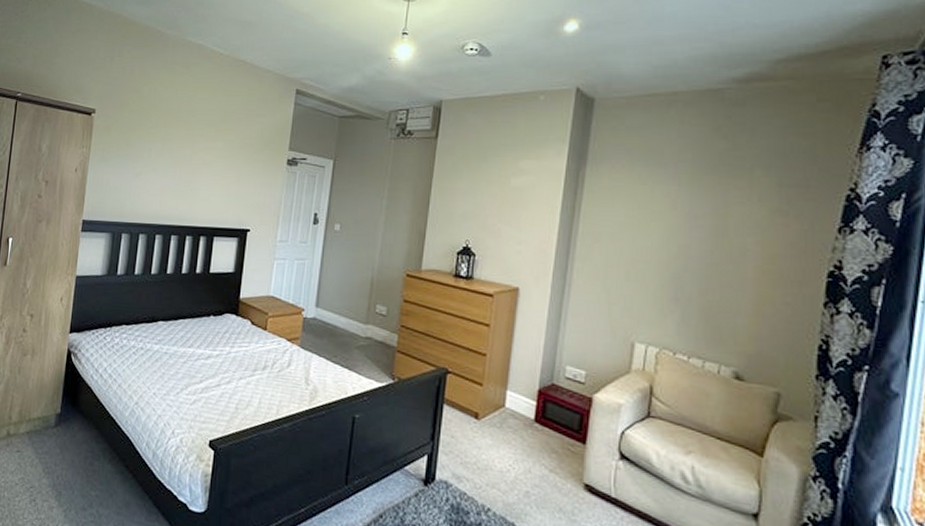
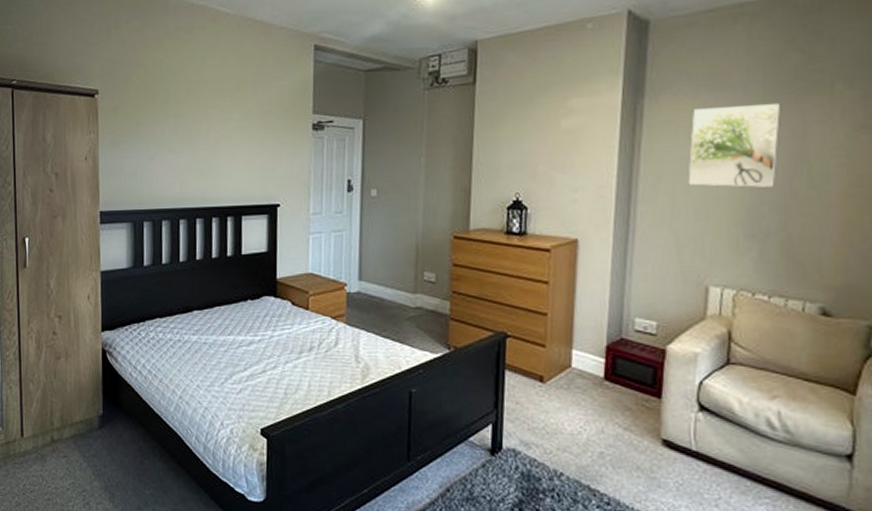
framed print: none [621,180,705,257] -> present [688,104,780,187]

